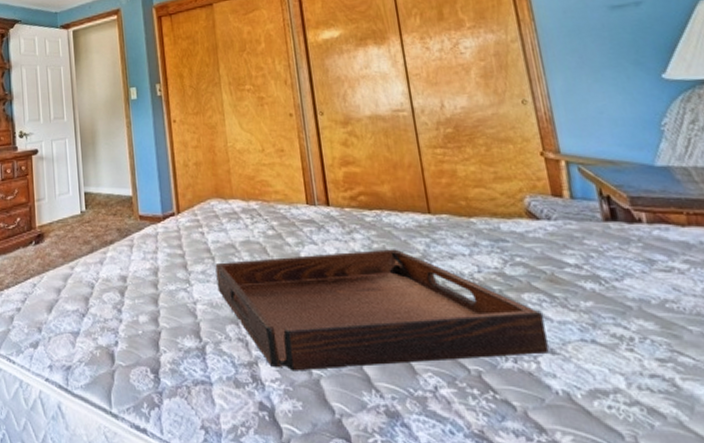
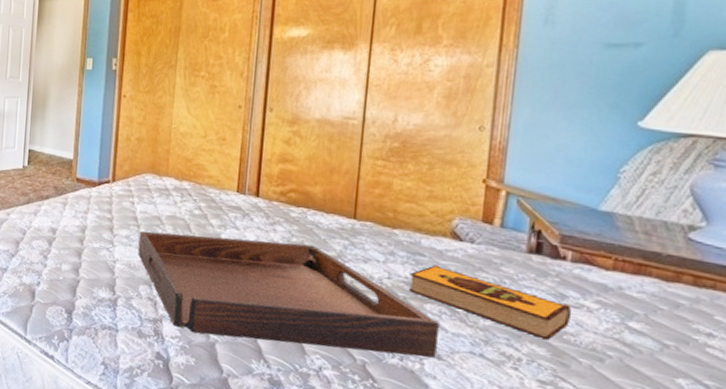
hardback book: none [498,249,667,312] -> present [408,265,571,340]

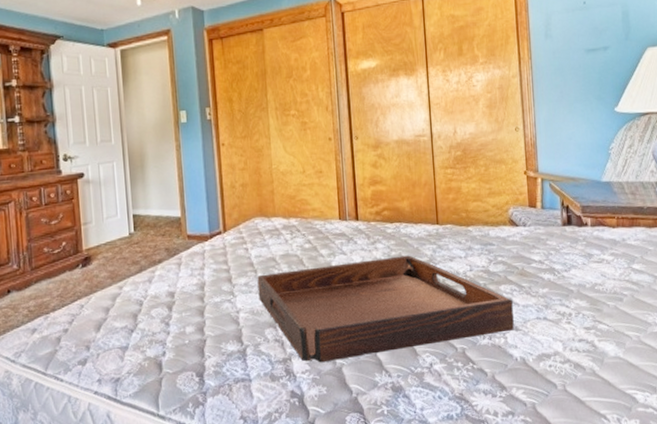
hardback book: present [408,265,571,340] -> none [485,250,597,294]

